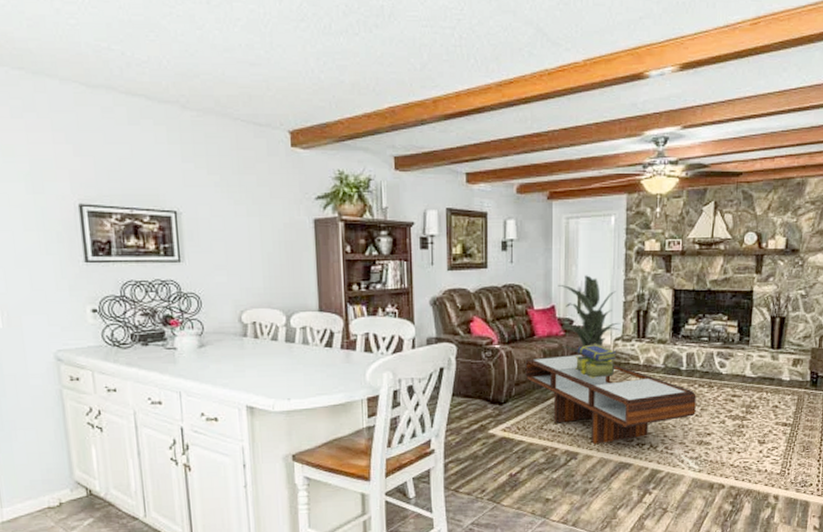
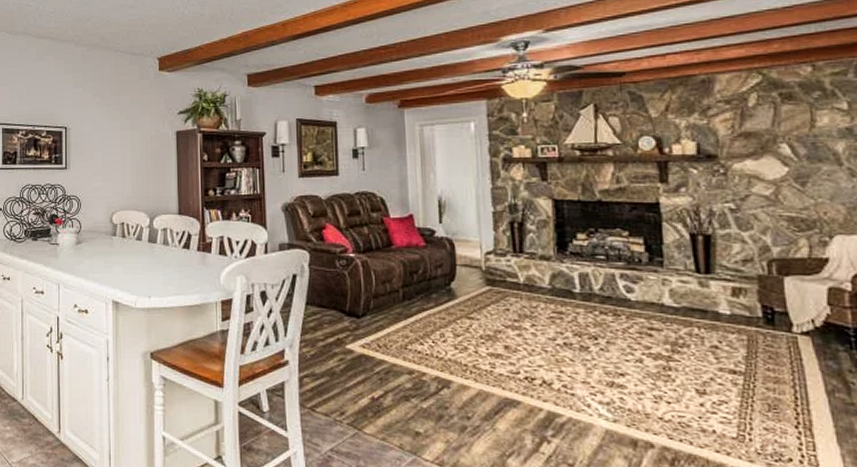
coffee table: present [525,353,696,445] -> none [383,267,600,374]
indoor plant: present [558,275,621,355] -> none [415,183,493,269]
stack of books: present [574,344,617,378] -> none [440,257,489,296]

